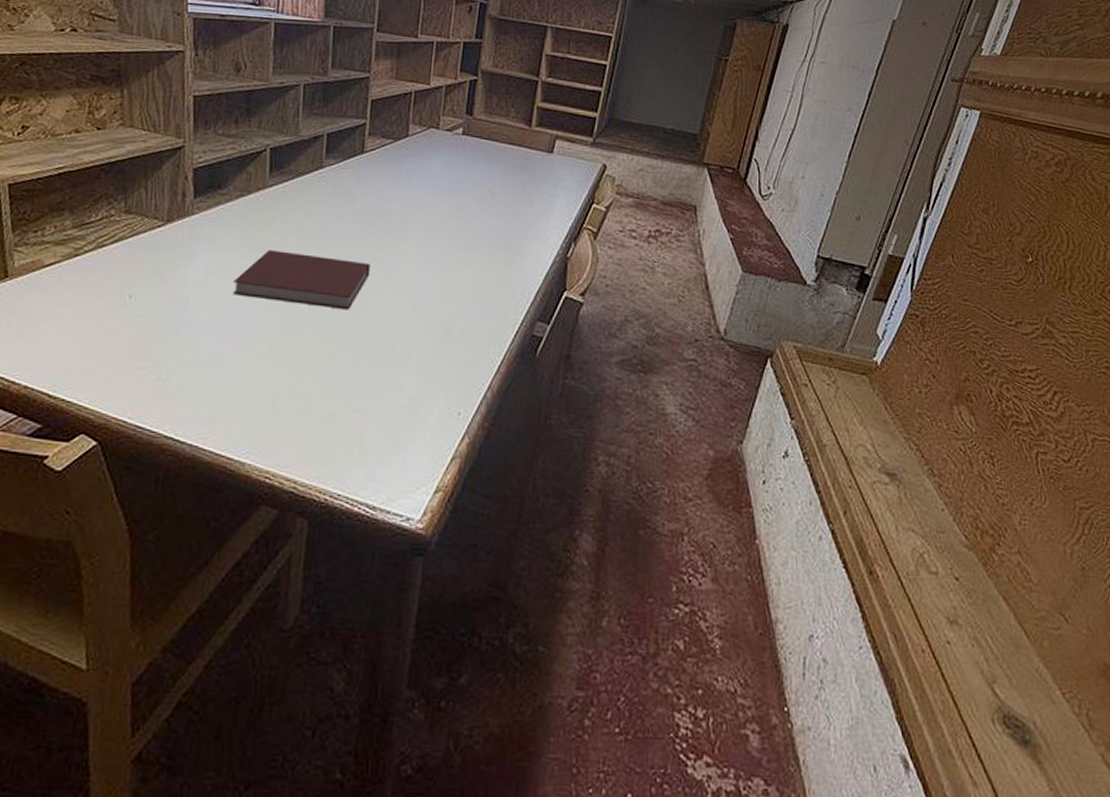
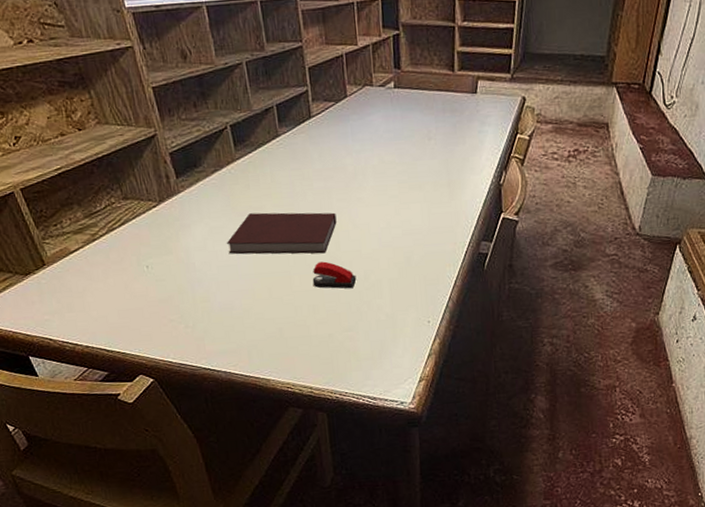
stapler: none [326,319,380,359] -> present [312,261,357,289]

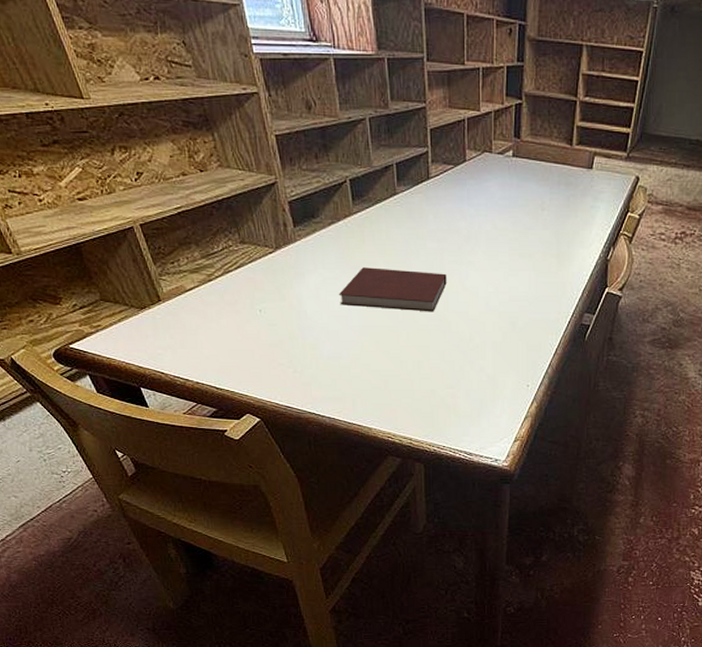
stapler: present [312,261,357,289] -> none [419,320,462,348]

